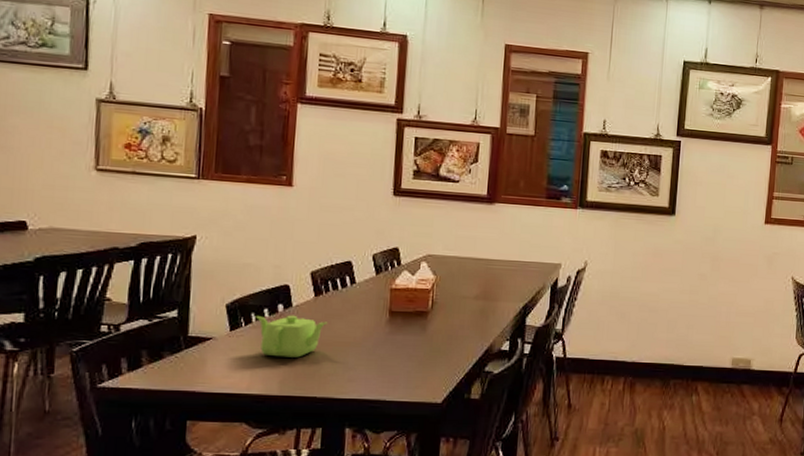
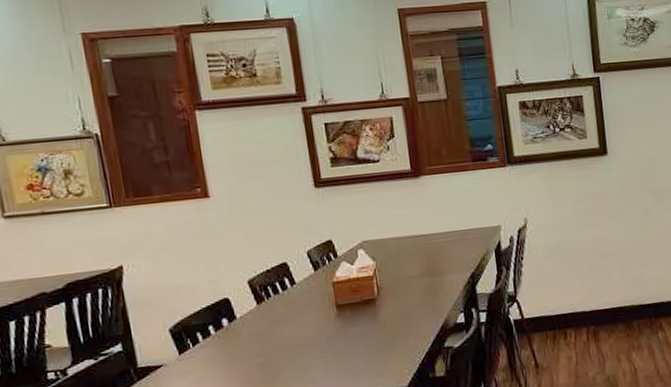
teapot: present [255,315,327,358] -> none [201,326,275,372]

